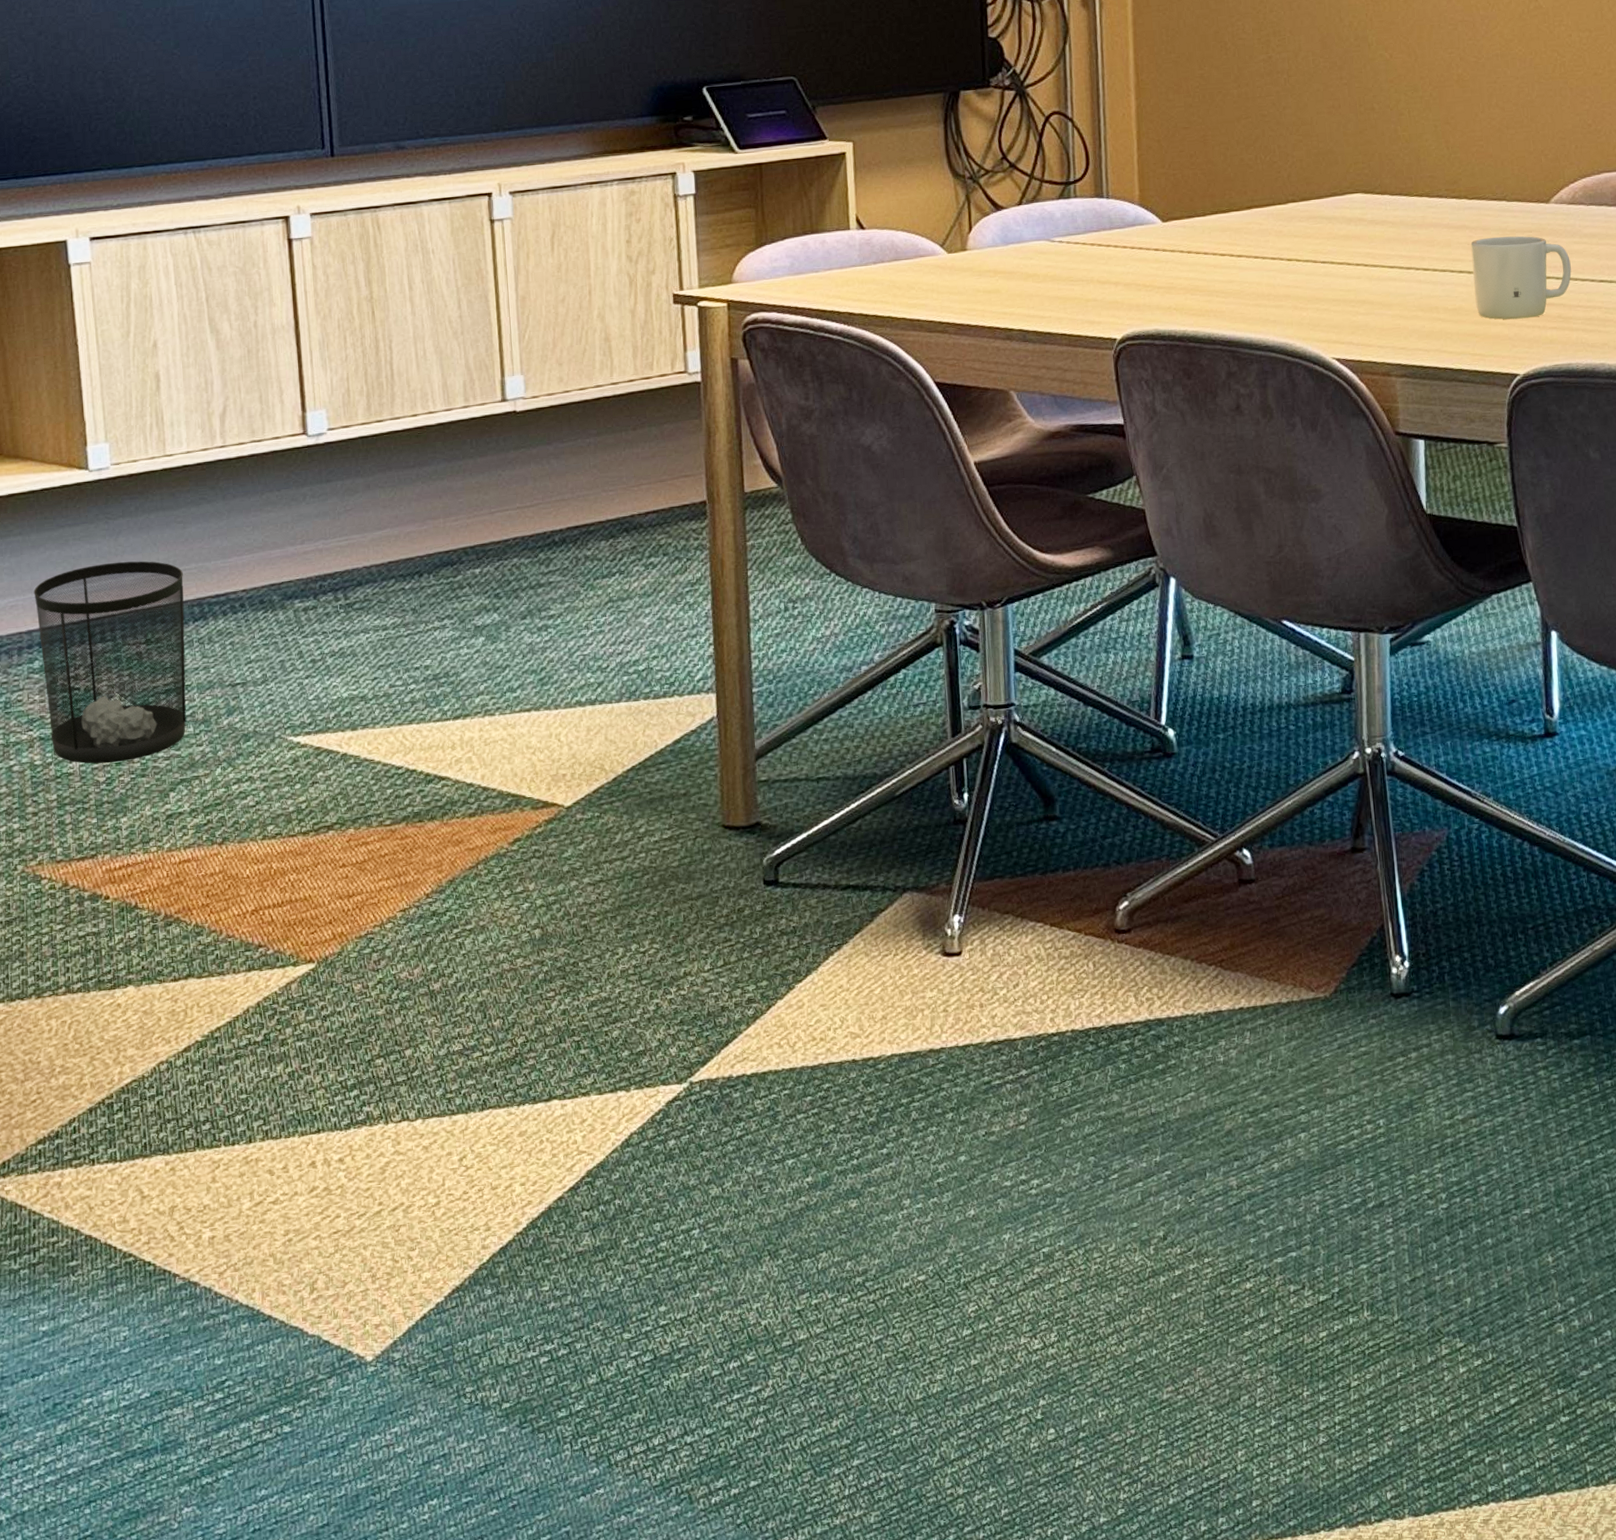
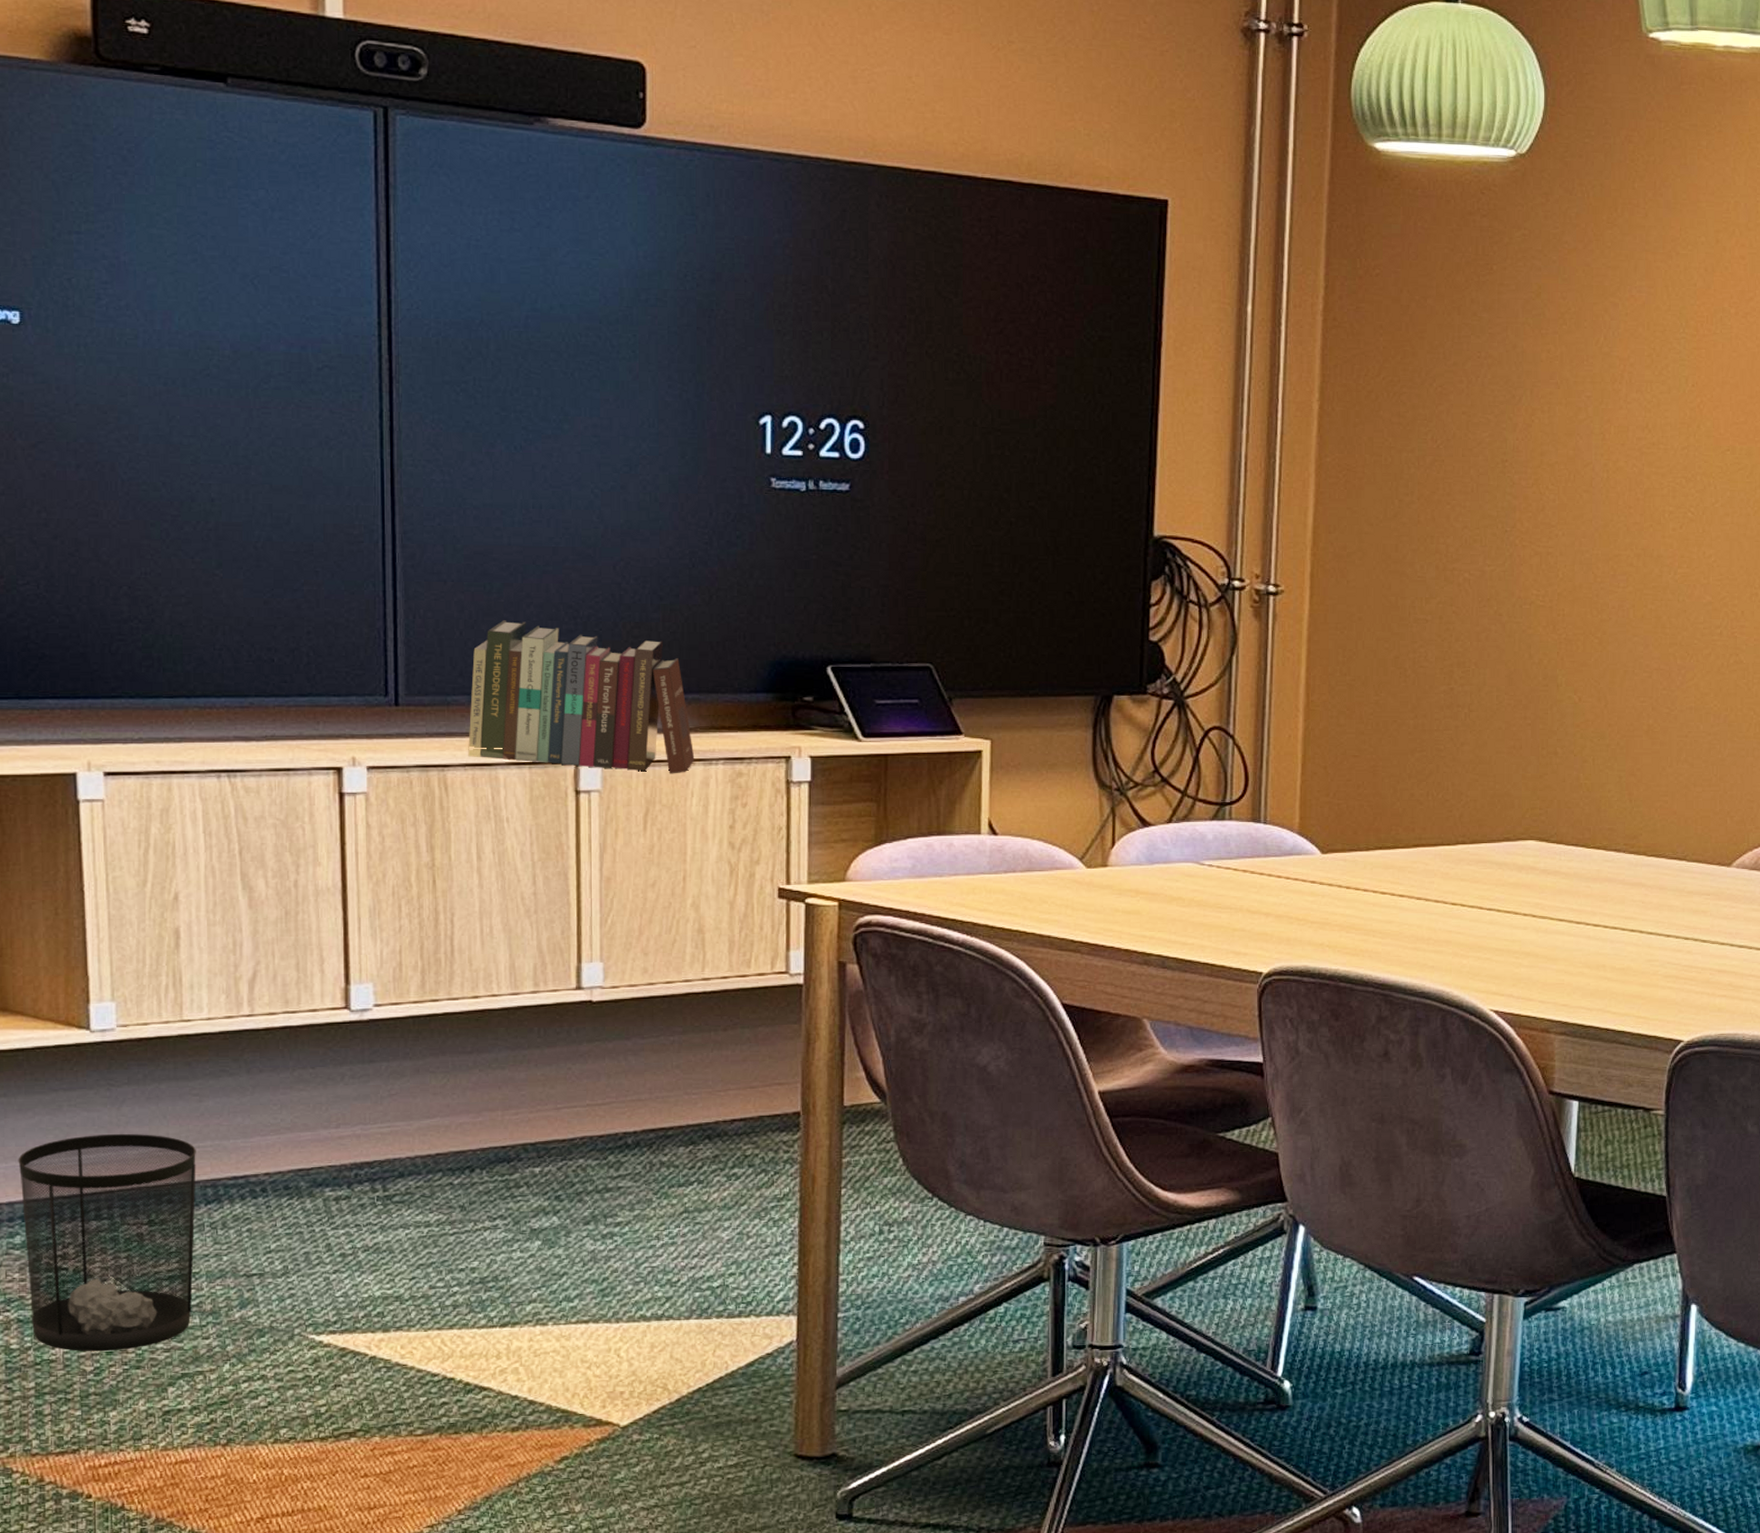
books: none [395,71,592,198] -> present [468,620,695,774]
mug: present [1471,236,1572,320] -> none [1645,897,1747,984]

